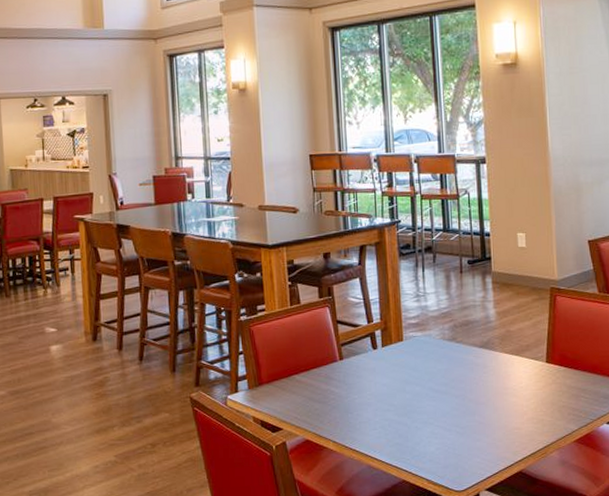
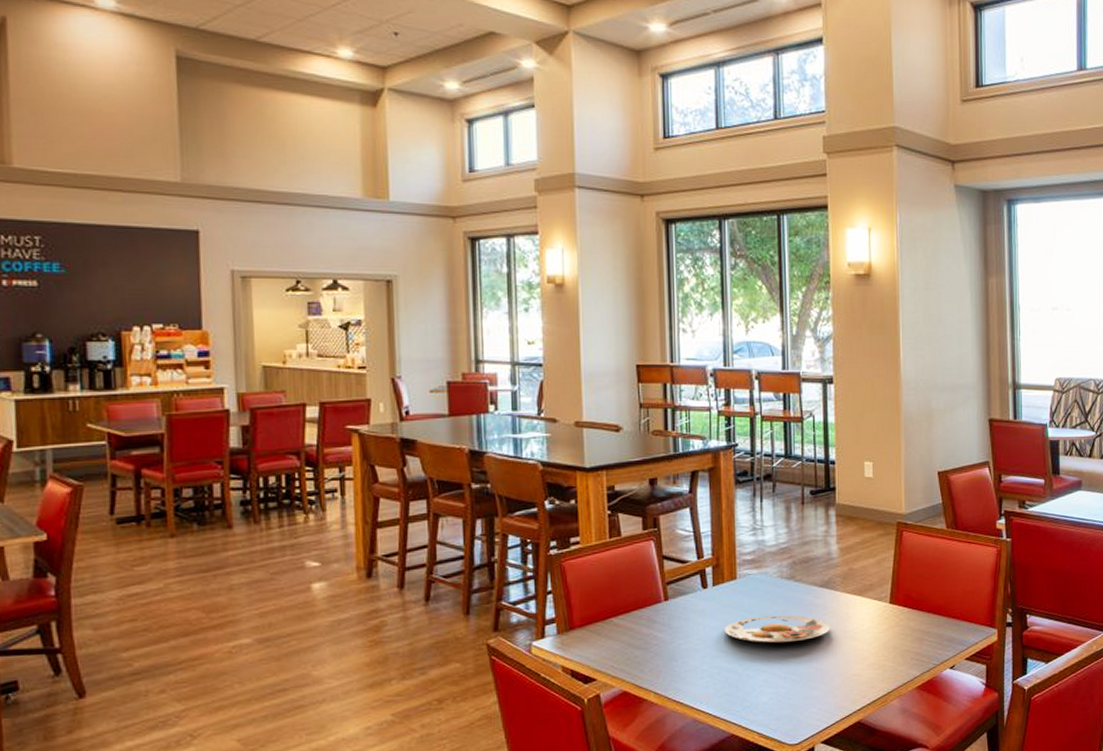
plate: none [394,373,491,399] -> present [724,615,831,643]

